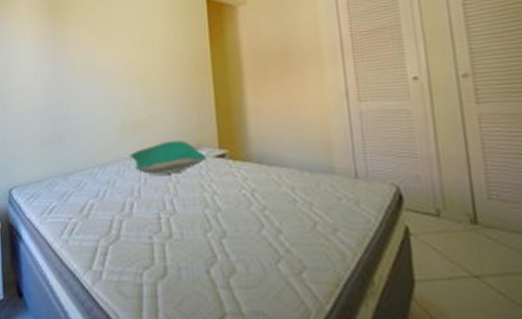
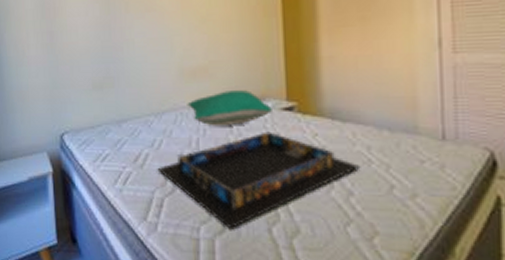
tray: none [102,177,287,273] -> present [157,131,361,230]

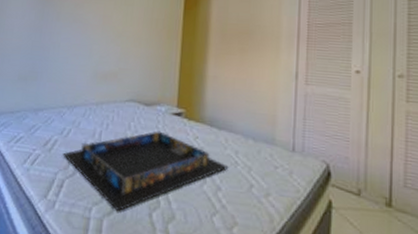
pillow: present [187,90,272,126] -> none [96,94,165,123]

